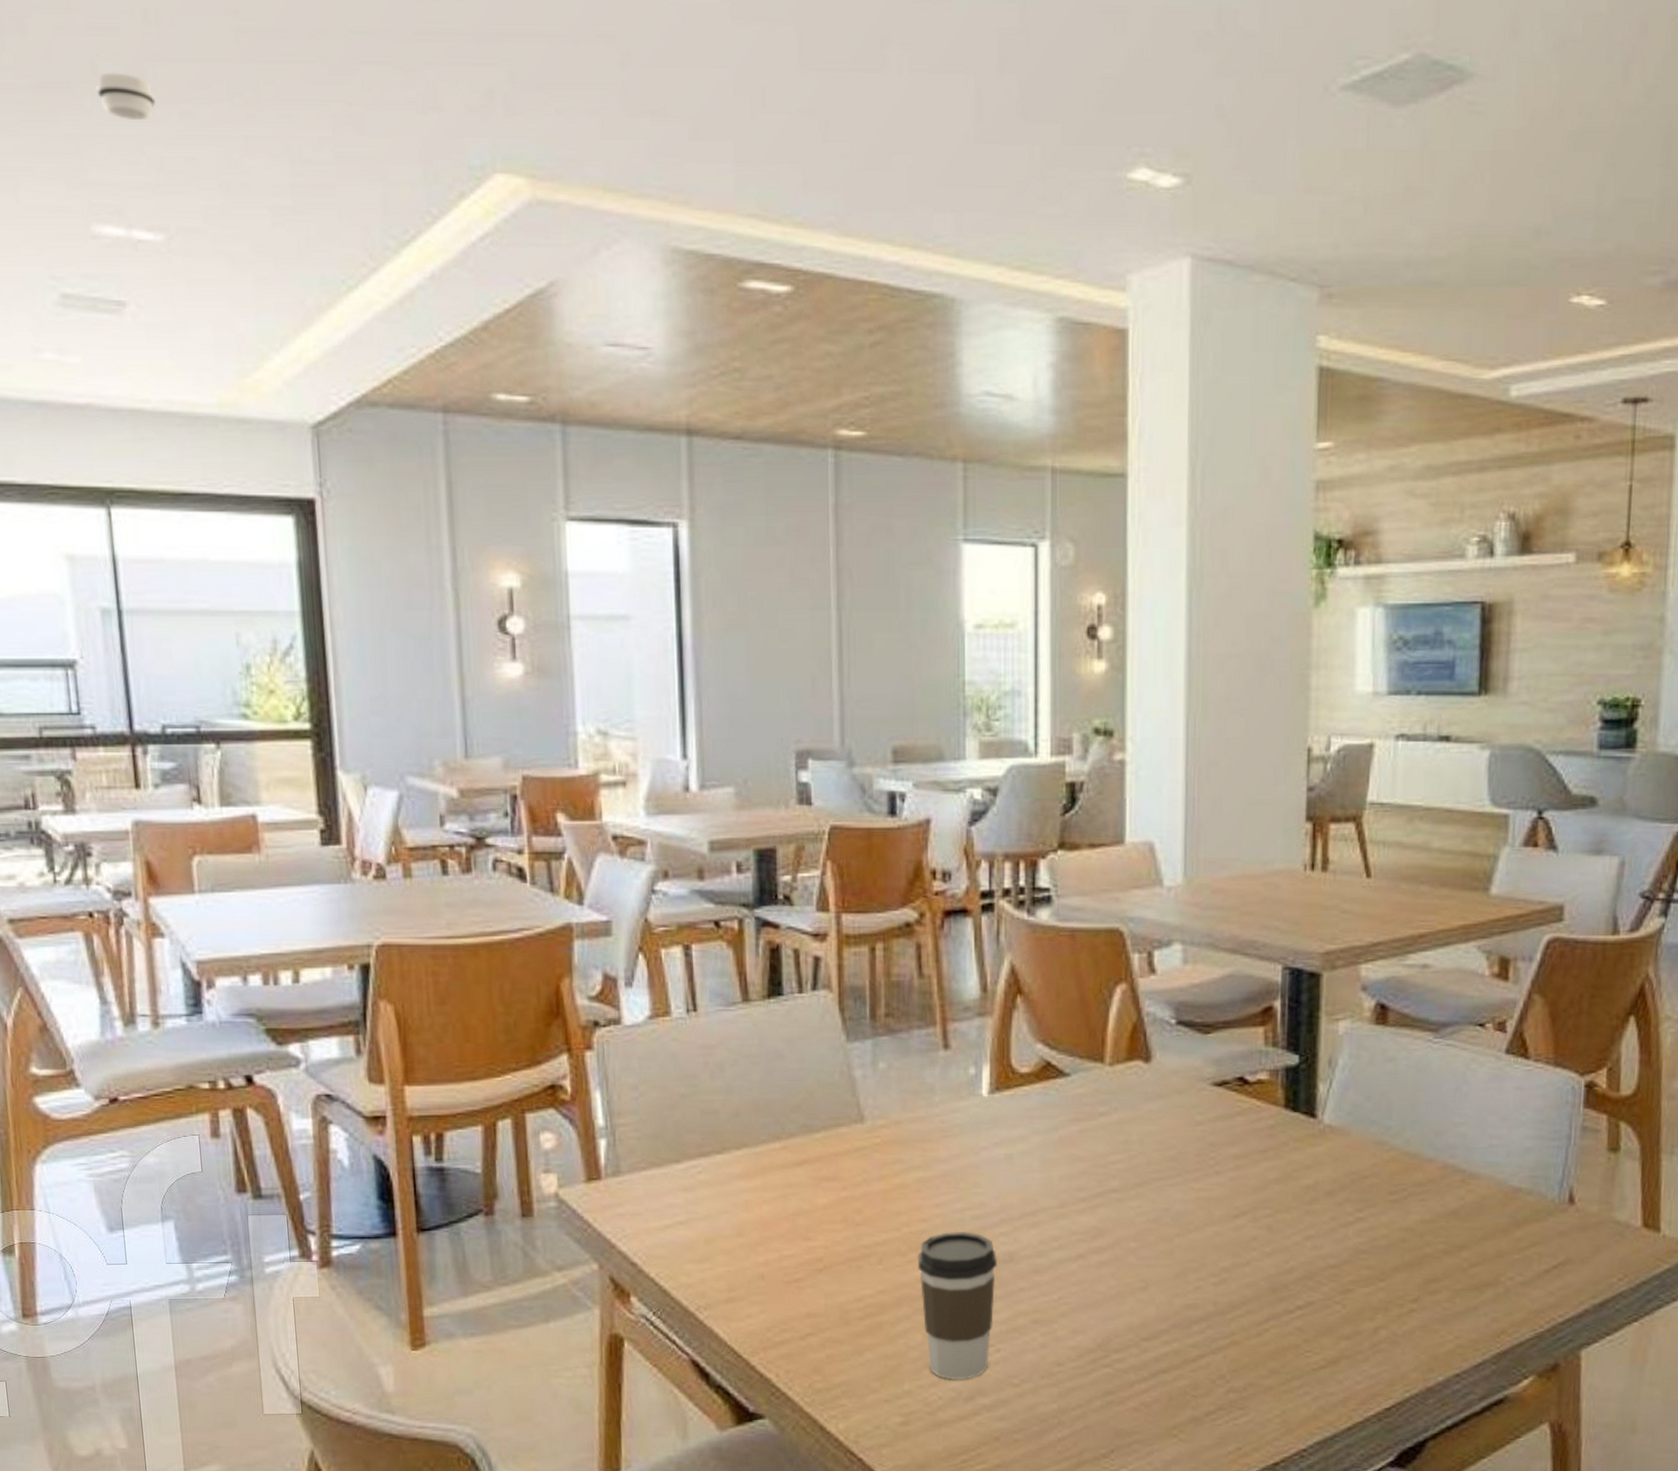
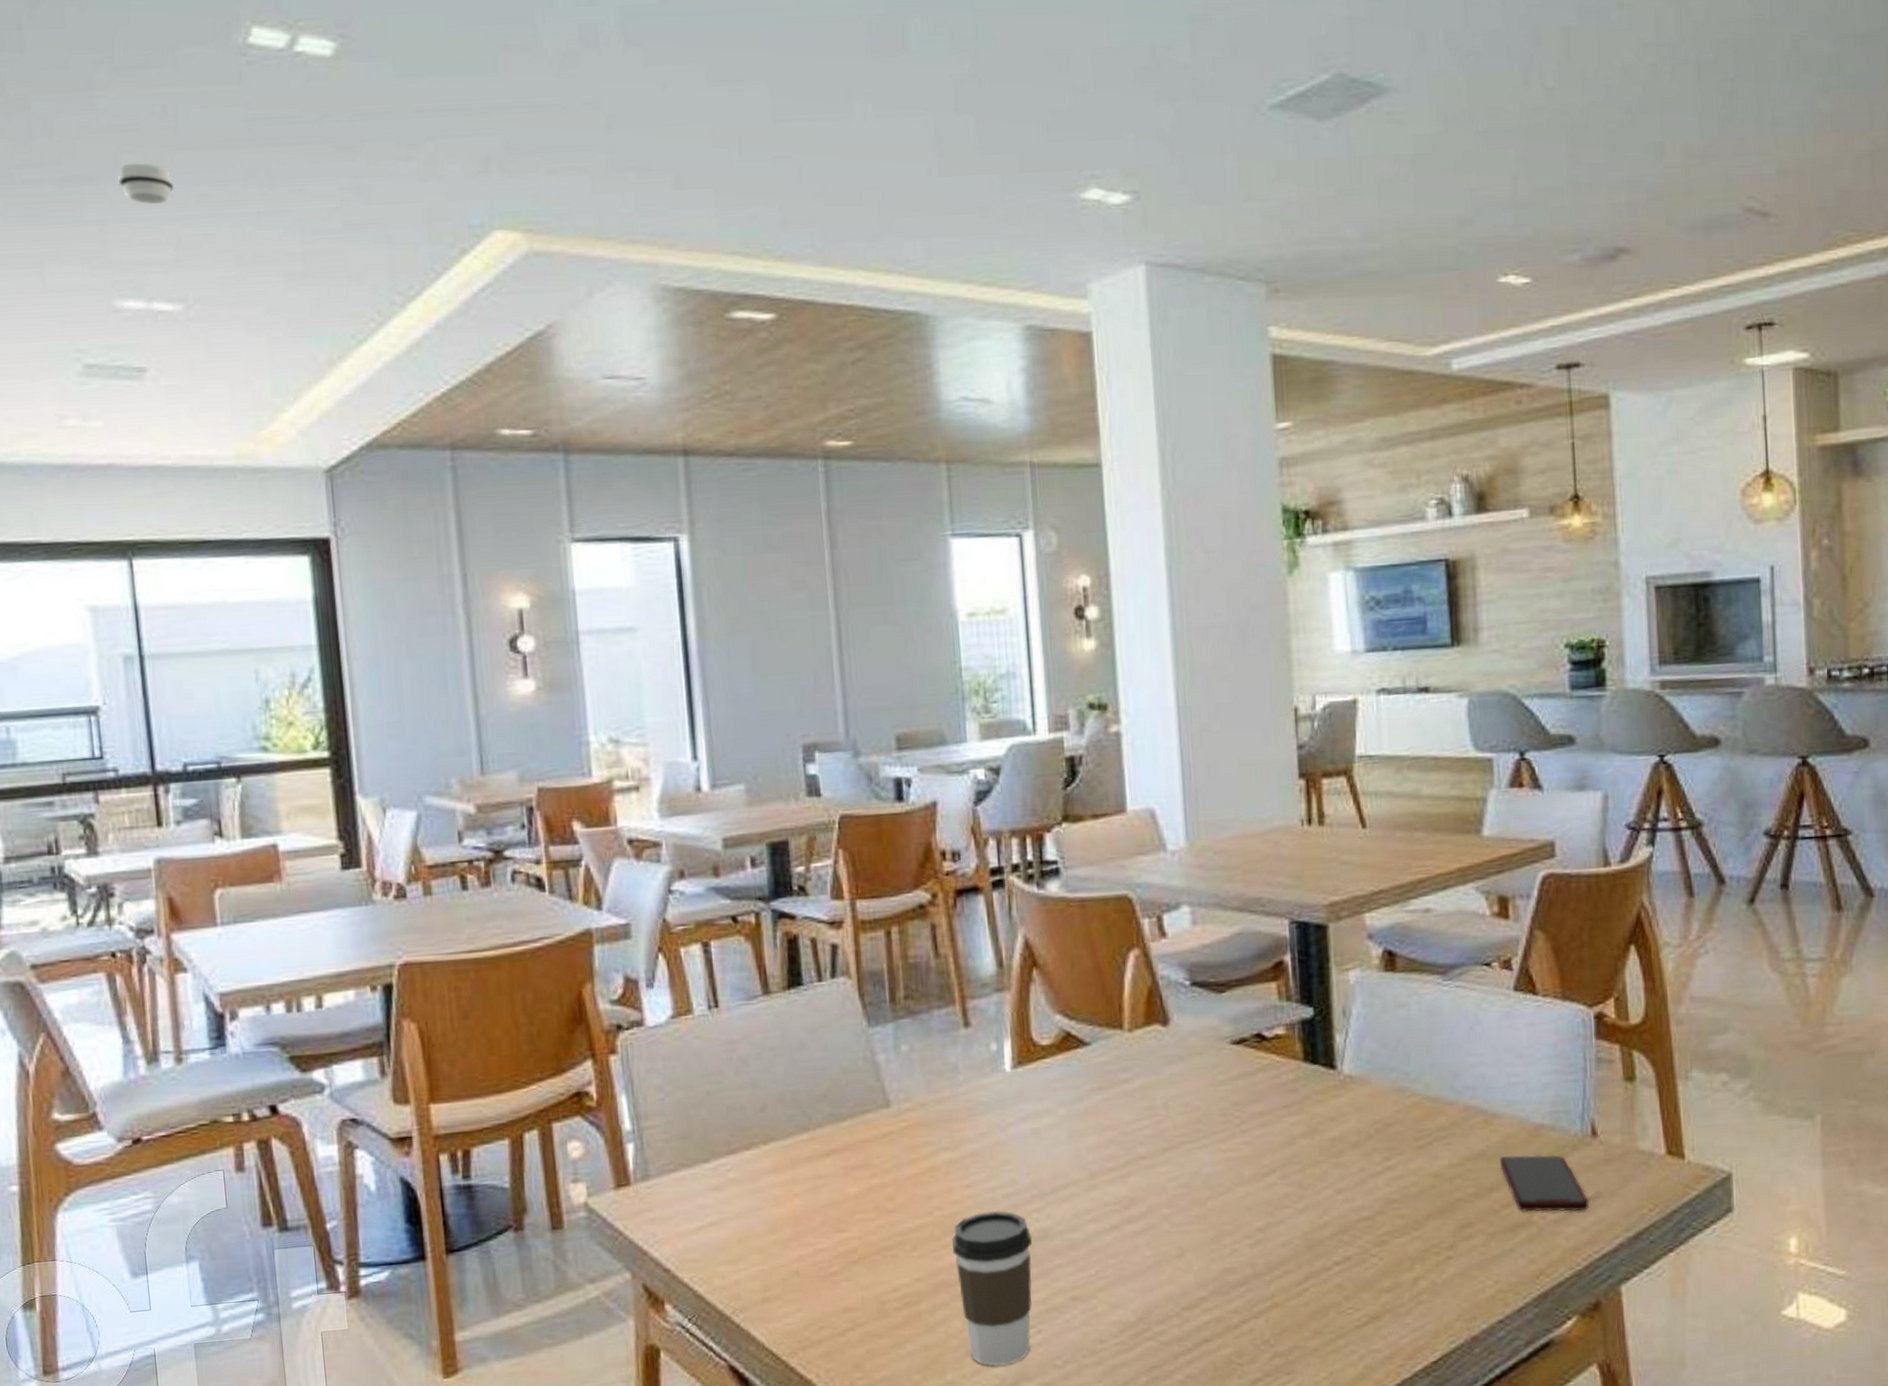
smartphone: none [1472,1216,1558,1276] -> present [1499,1155,1589,1212]

